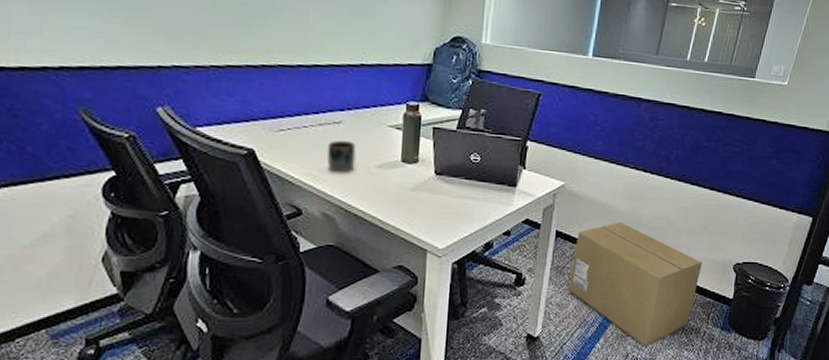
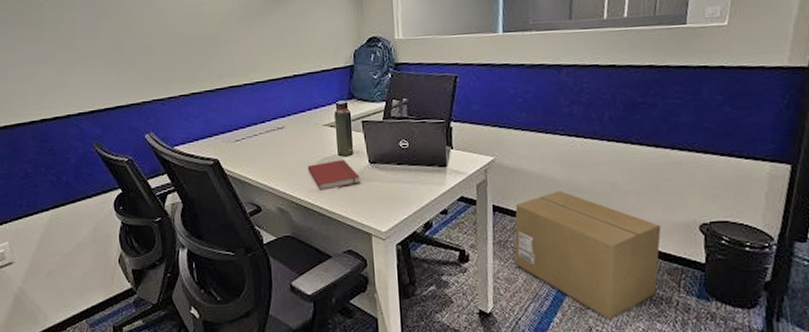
mug: present [326,140,357,175] -> none [275,142,300,173]
book: none [363,166,423,199] -> present [307,160,360,190]

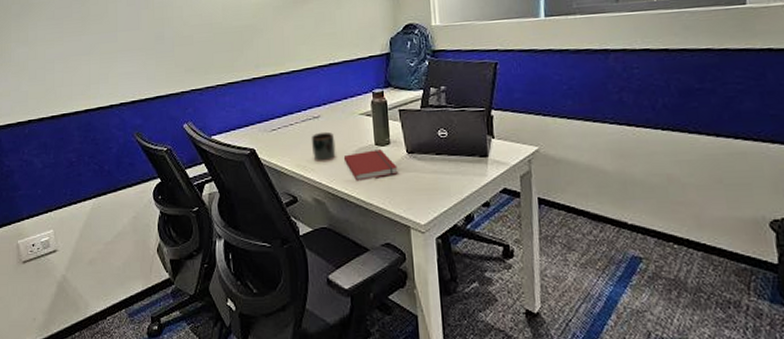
mug: none [275,142,300,173] -> present [311,131,336,163]
box: present [514,191,661,320] -> none [562,183,726,324]

